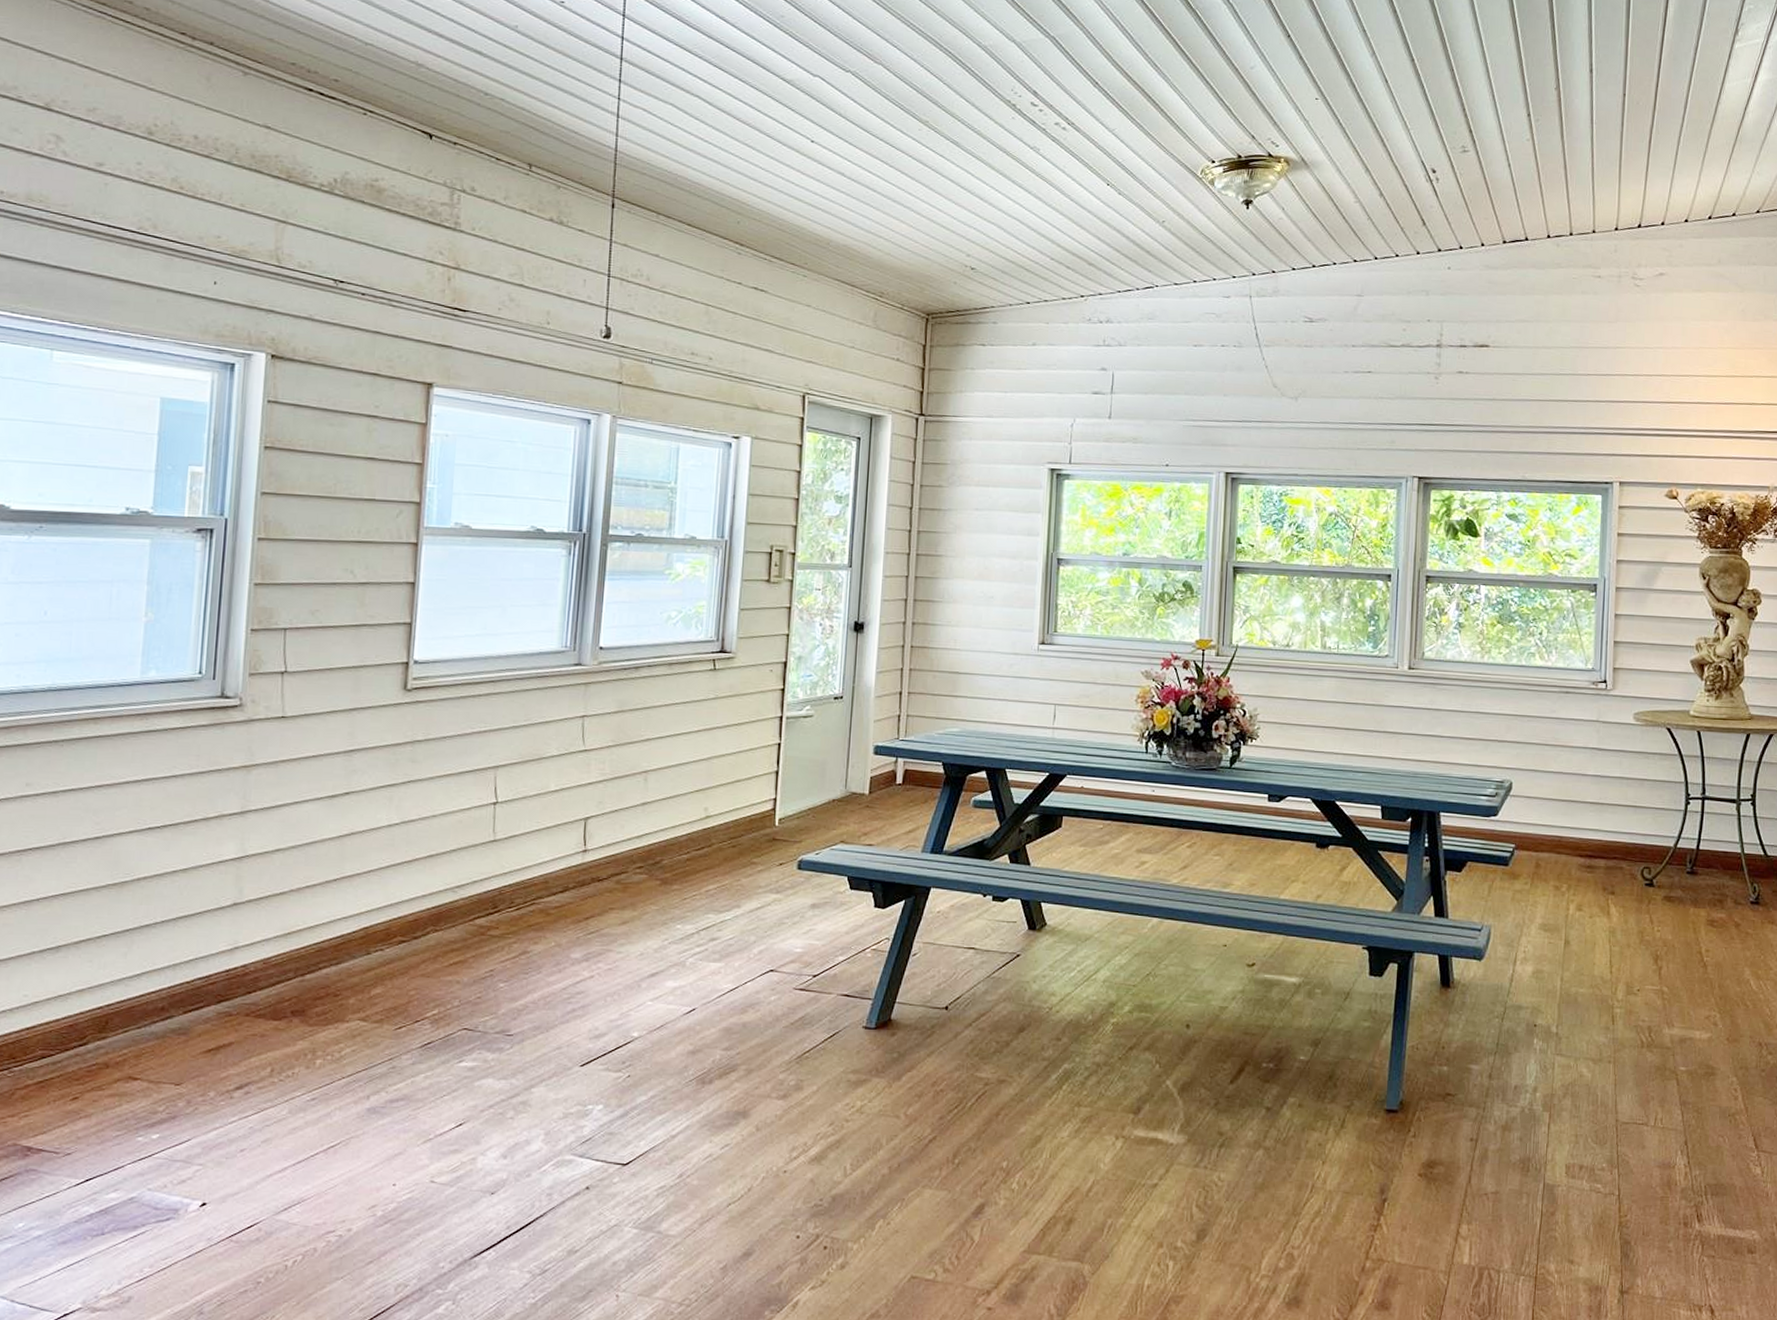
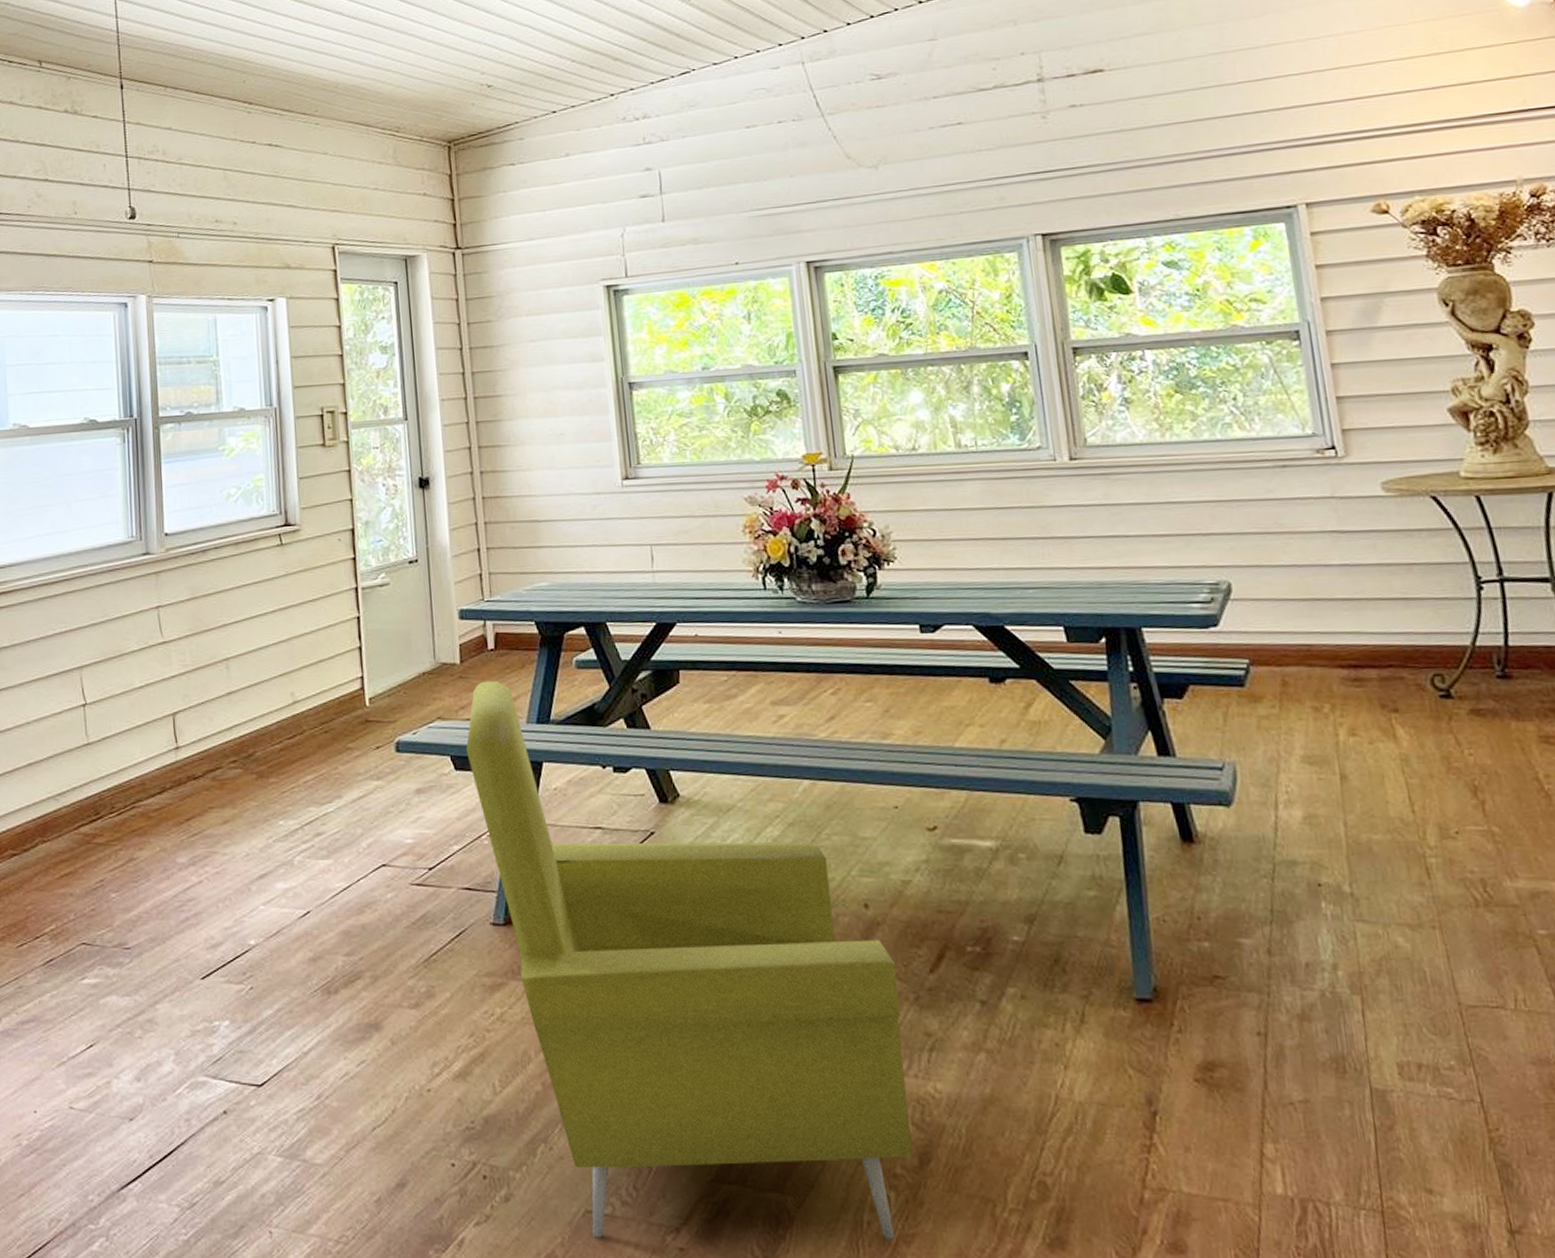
armchair: none [862,811,1204,1301] -> present [465,680,913,1240]

